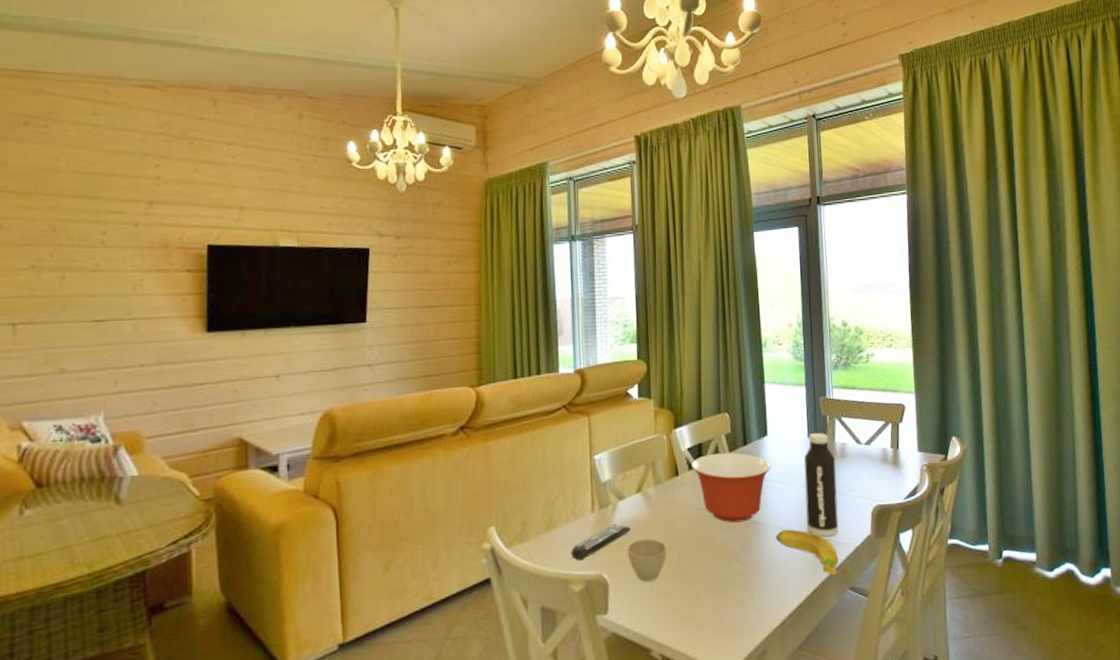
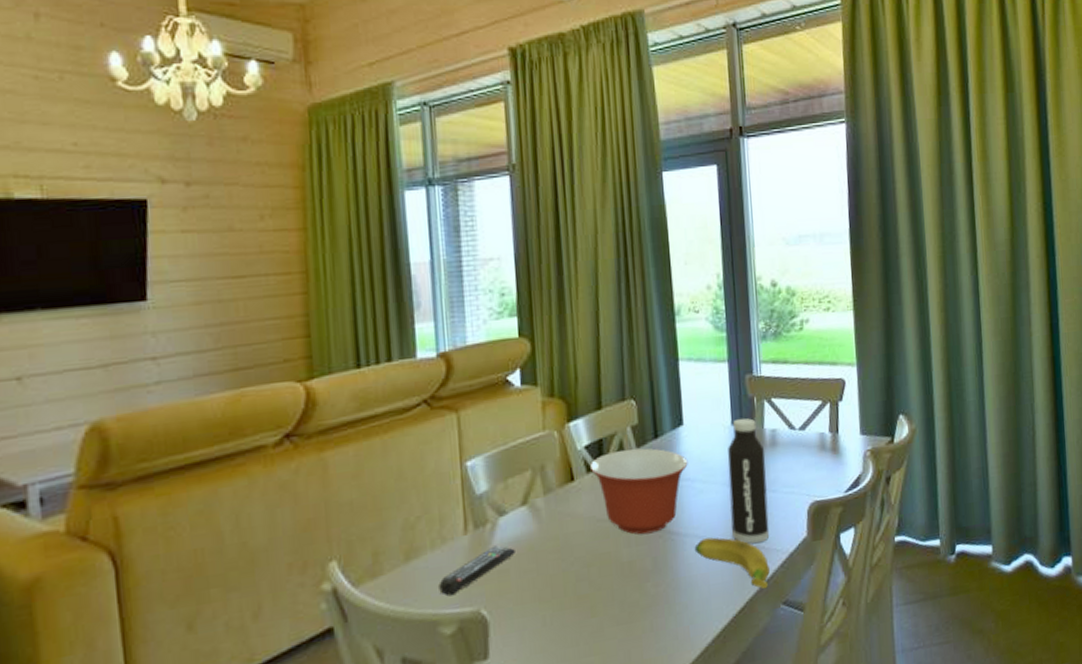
cup: present [626,538,668,582] -> none [510,561,562,615]

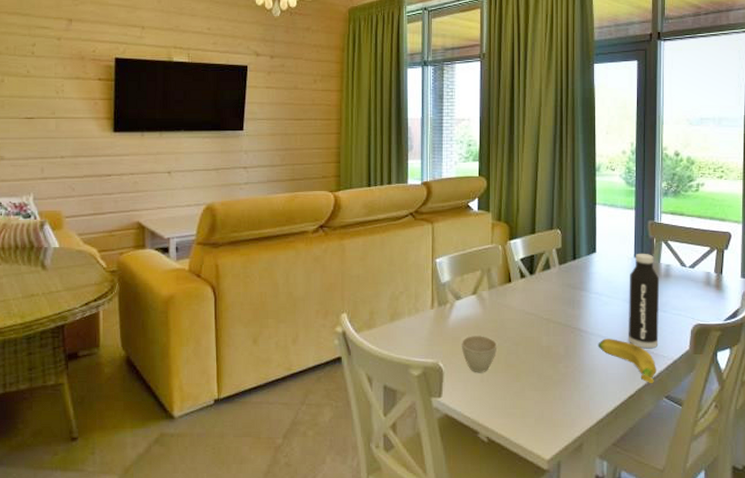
remote control: present [438,545,515,596] -> none [412,320,465,350]
cup: none [510,561,562,615] -> present [461,336,498,373]
mixing bowl: present [589,448,688,535] -> none [523,266,598,329]

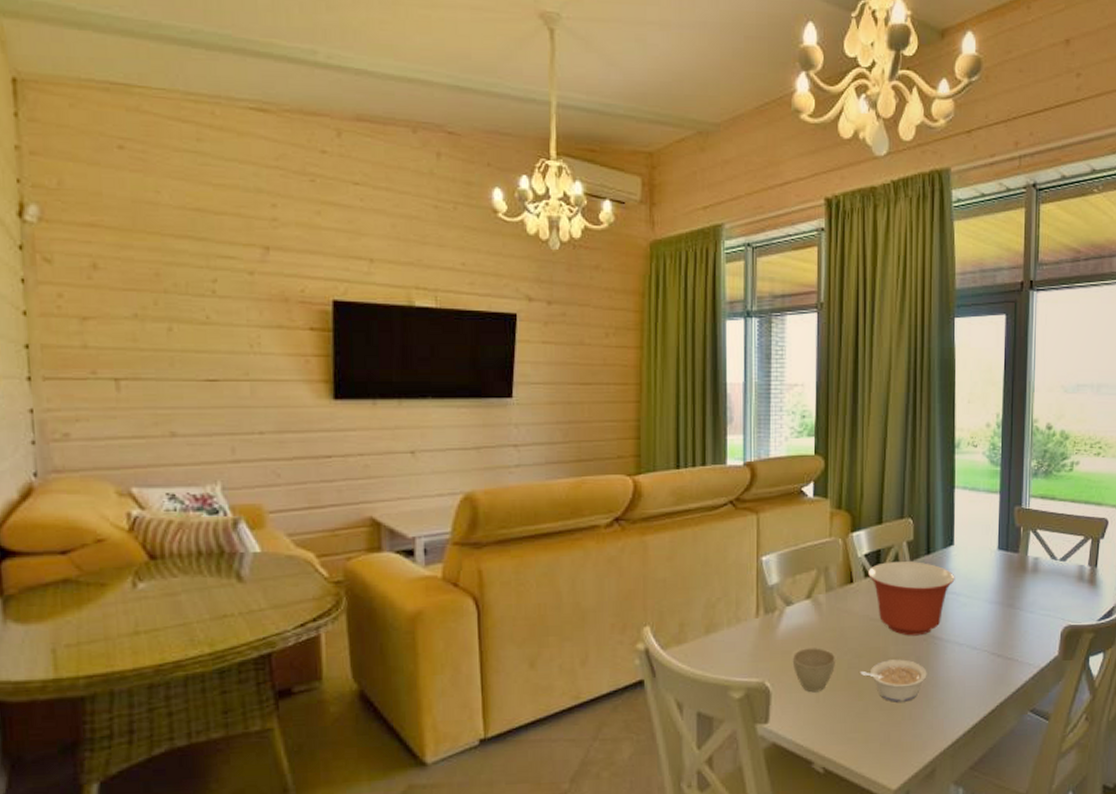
legume: none [517,348,575,384] -> present [860,659,927,702]
mixing bowl: none [523,266,598,329] -> present [867,561,955,636]
banana: present [598,339,656,384] -> none [954,646,1021,697]
water bottle: present [629,253,660,349] -> none [990,544,1027,656]

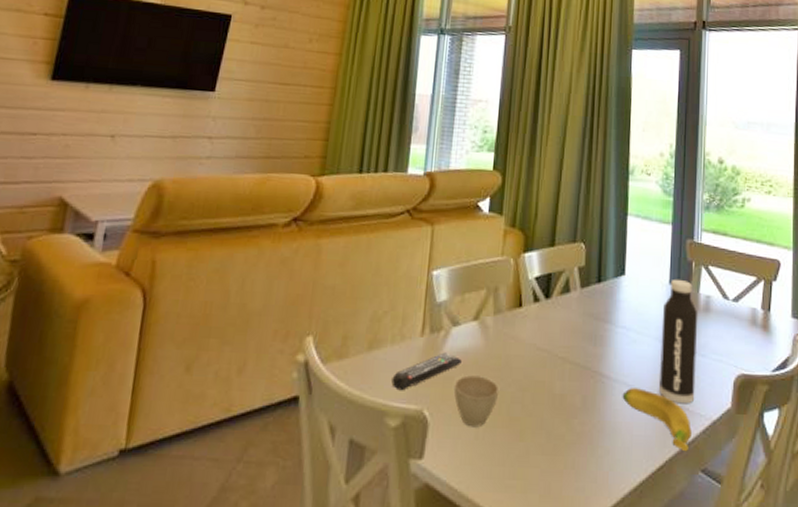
remote control: none [732,630,798,667] -> present [391,352,462,391]
legume: present [860,659,927,702] -> none [523,396,593,447]
mixing bowl: present [867,561,955,636] -> none [537,287,626,372]
banana: none [954,646,1021,697] -> present [622,388,692,452]
water bottle: none [990,544,1027,656] -> present [659,279,698,404]

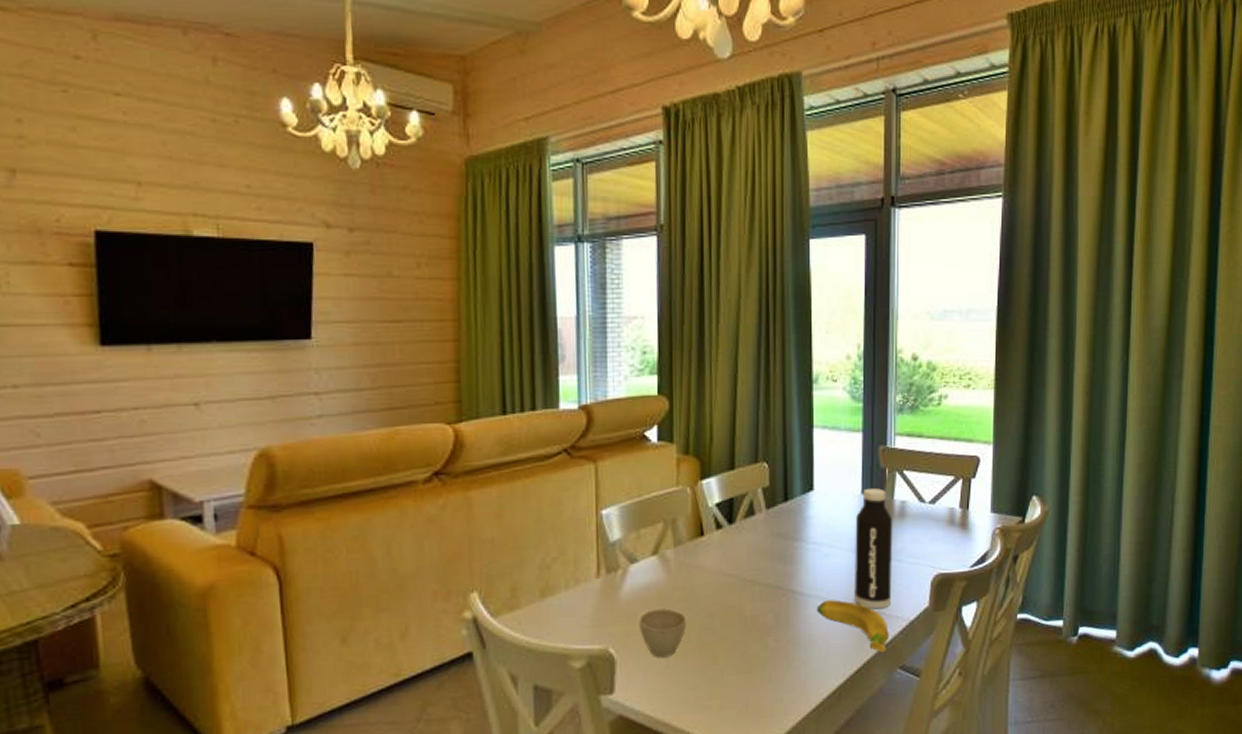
remote control: present [391,352,462,391] -> none [571,590,644,633]

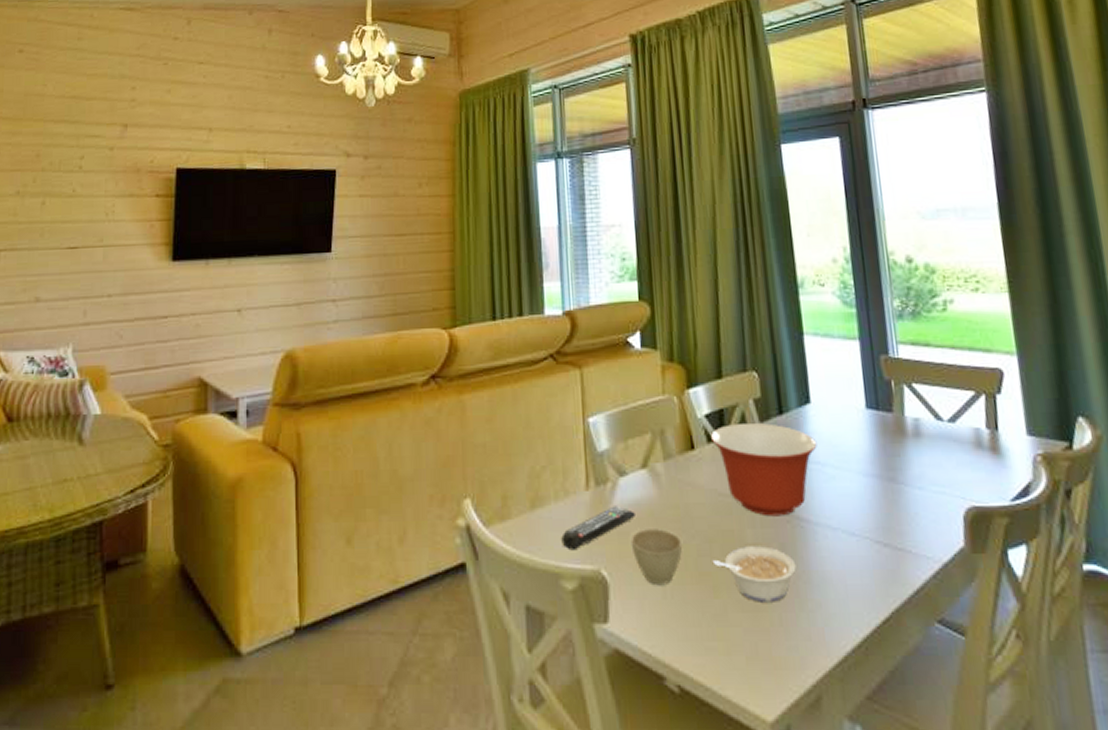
remote control: none [571,590,644,633] -> present [561,506,635,551]
legume: none [713,617,787,665] -> present [712,546,796,602]
mixing bowl: none [719,510,816,592] -> present [710,423,817,517]
banana: present [816,600,889,653] -> none [827,531,919,601]
water bottle: present [855,487,893,610] -> none [862,402,917,546]

